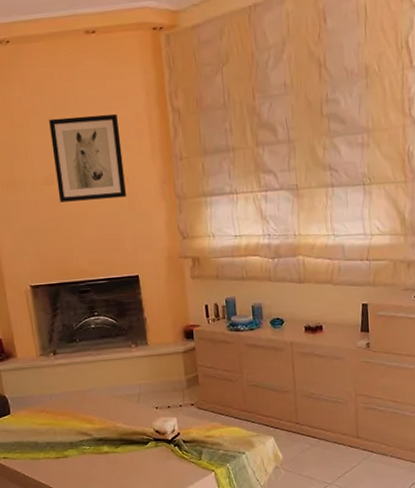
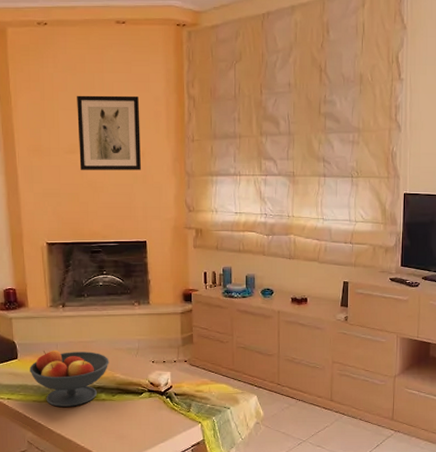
fruit bowl: none [24,401,109,463] -> present [30,350,109,407]

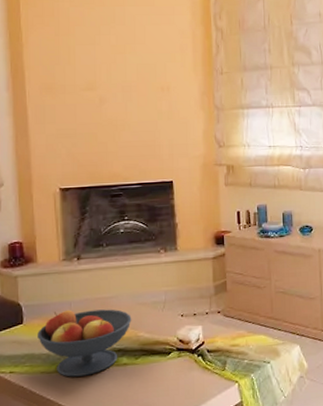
wall art: present [77,95,141,170] -> none [95,29,166,108]

